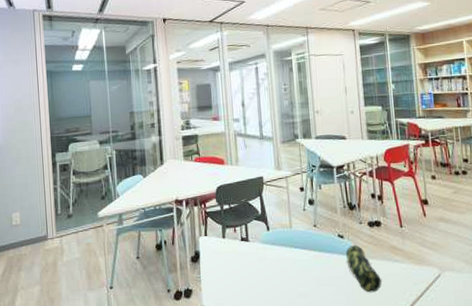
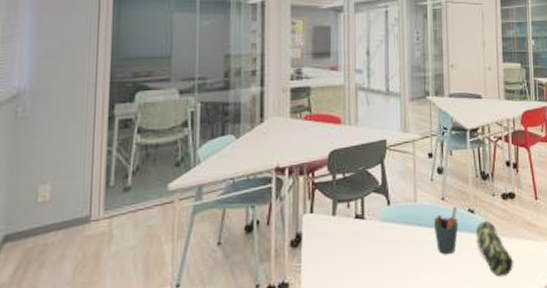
pen holder: none [307,232,330,273] -> present [433,206,459,255]

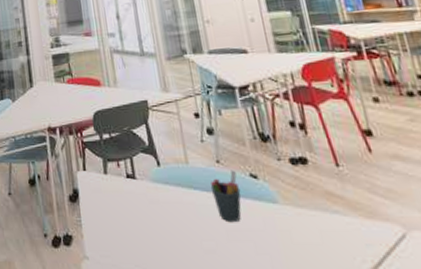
pencil case: present [476,219,513,277] -> none [263,186,319,255]

